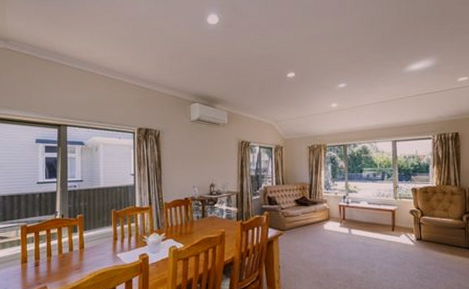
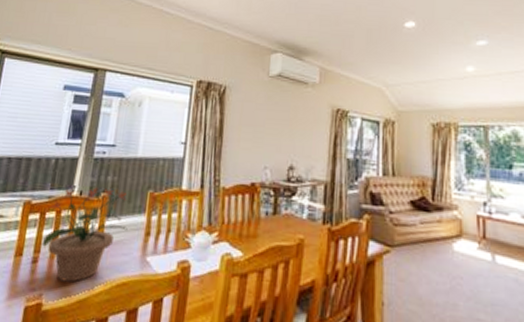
potted plant: none [40,210,101,276] -> present [42,187,128,283]

